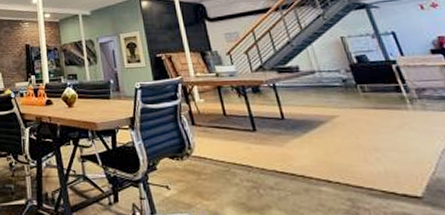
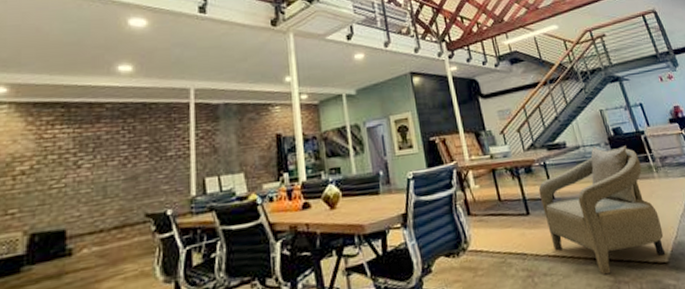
armchair: none [266,73,419,197] -> present [538,146,666,274]

